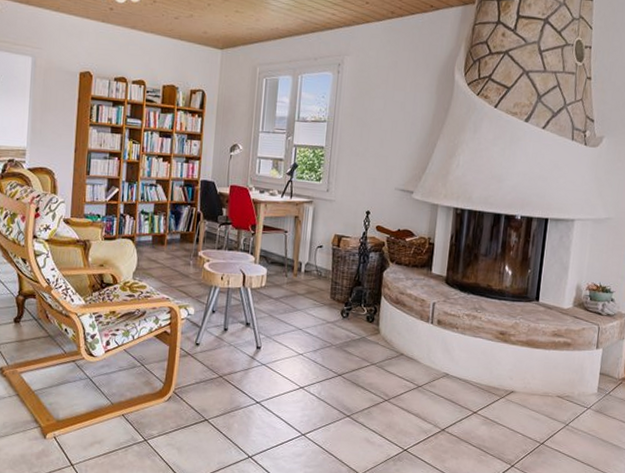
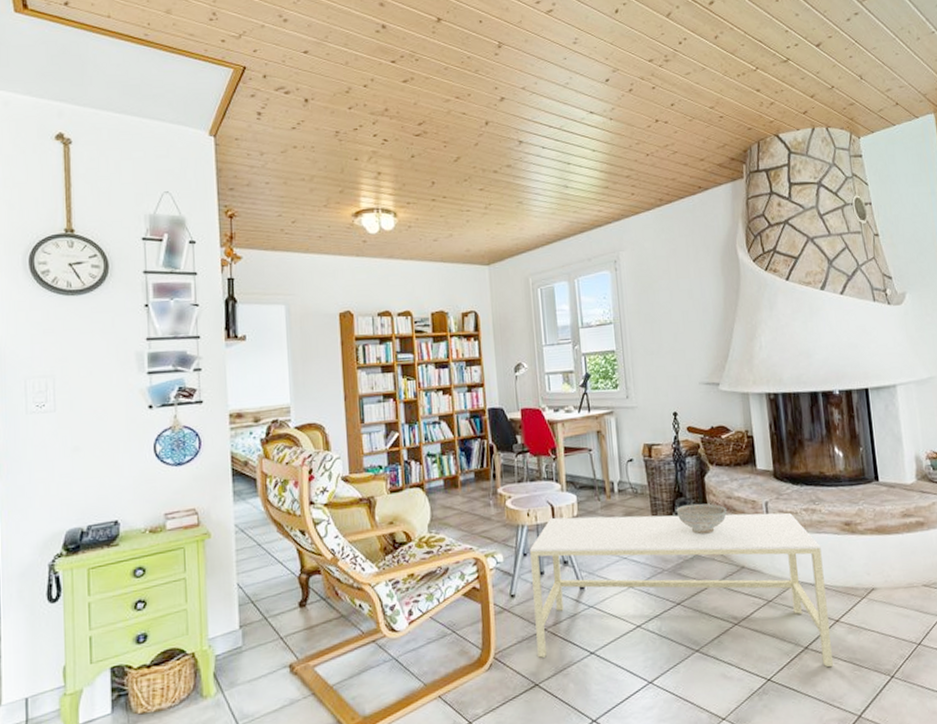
coffee table: none [211,284,474,449] -> present [530,512,833,667]
decorative bowl: none [352,293,398,321] -> present [676,503,728,535]

